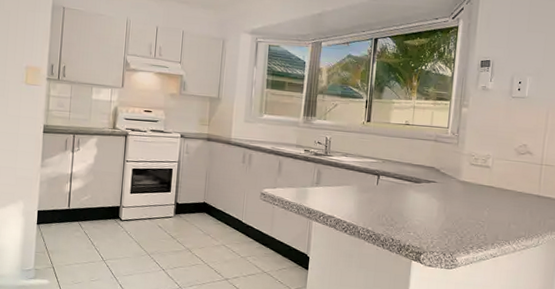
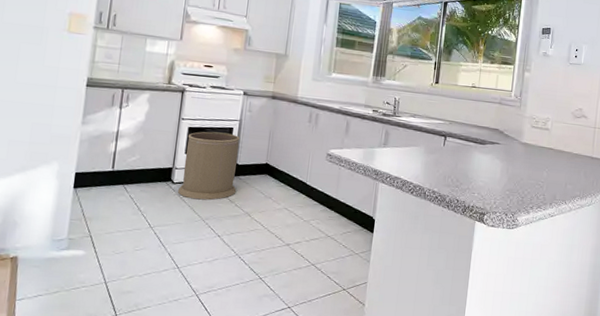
trash can: none [125,172,179,237] -> present [177,131,240,200]

